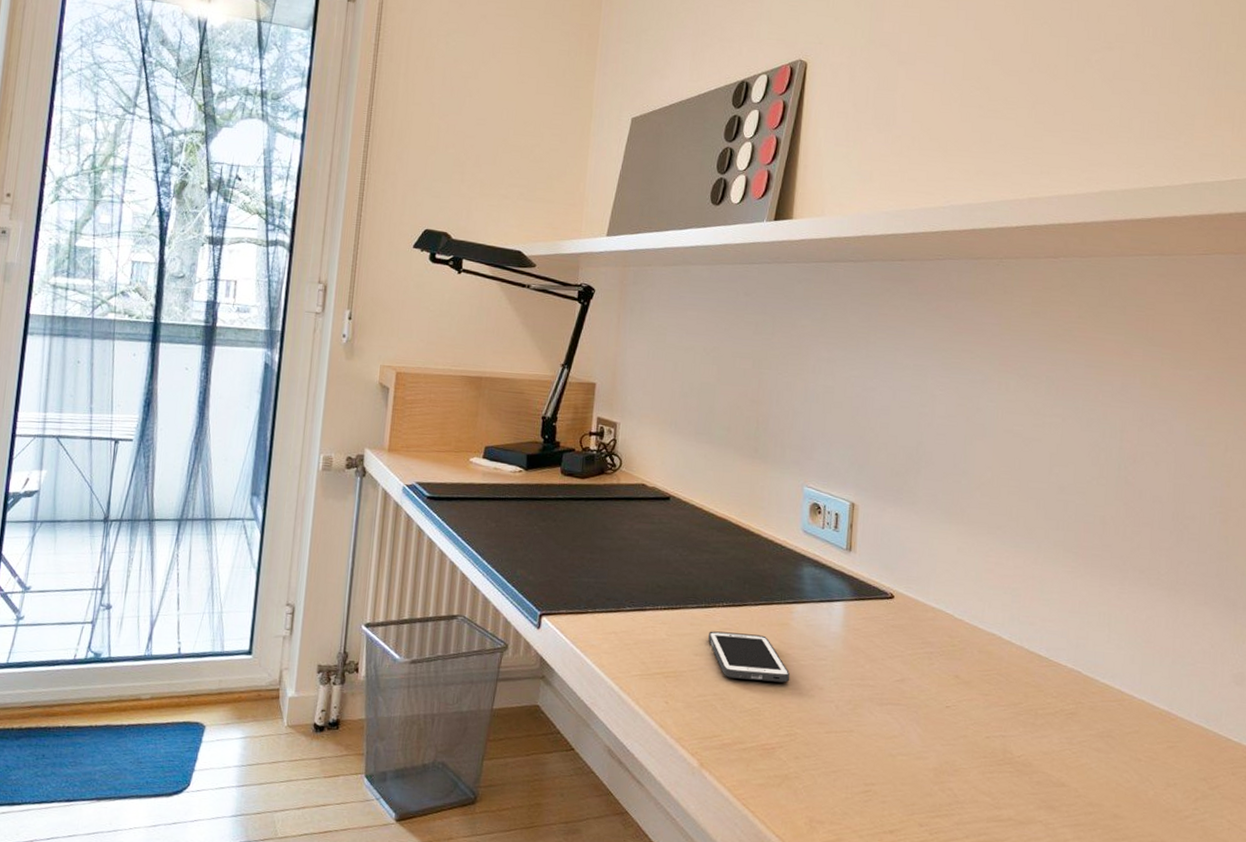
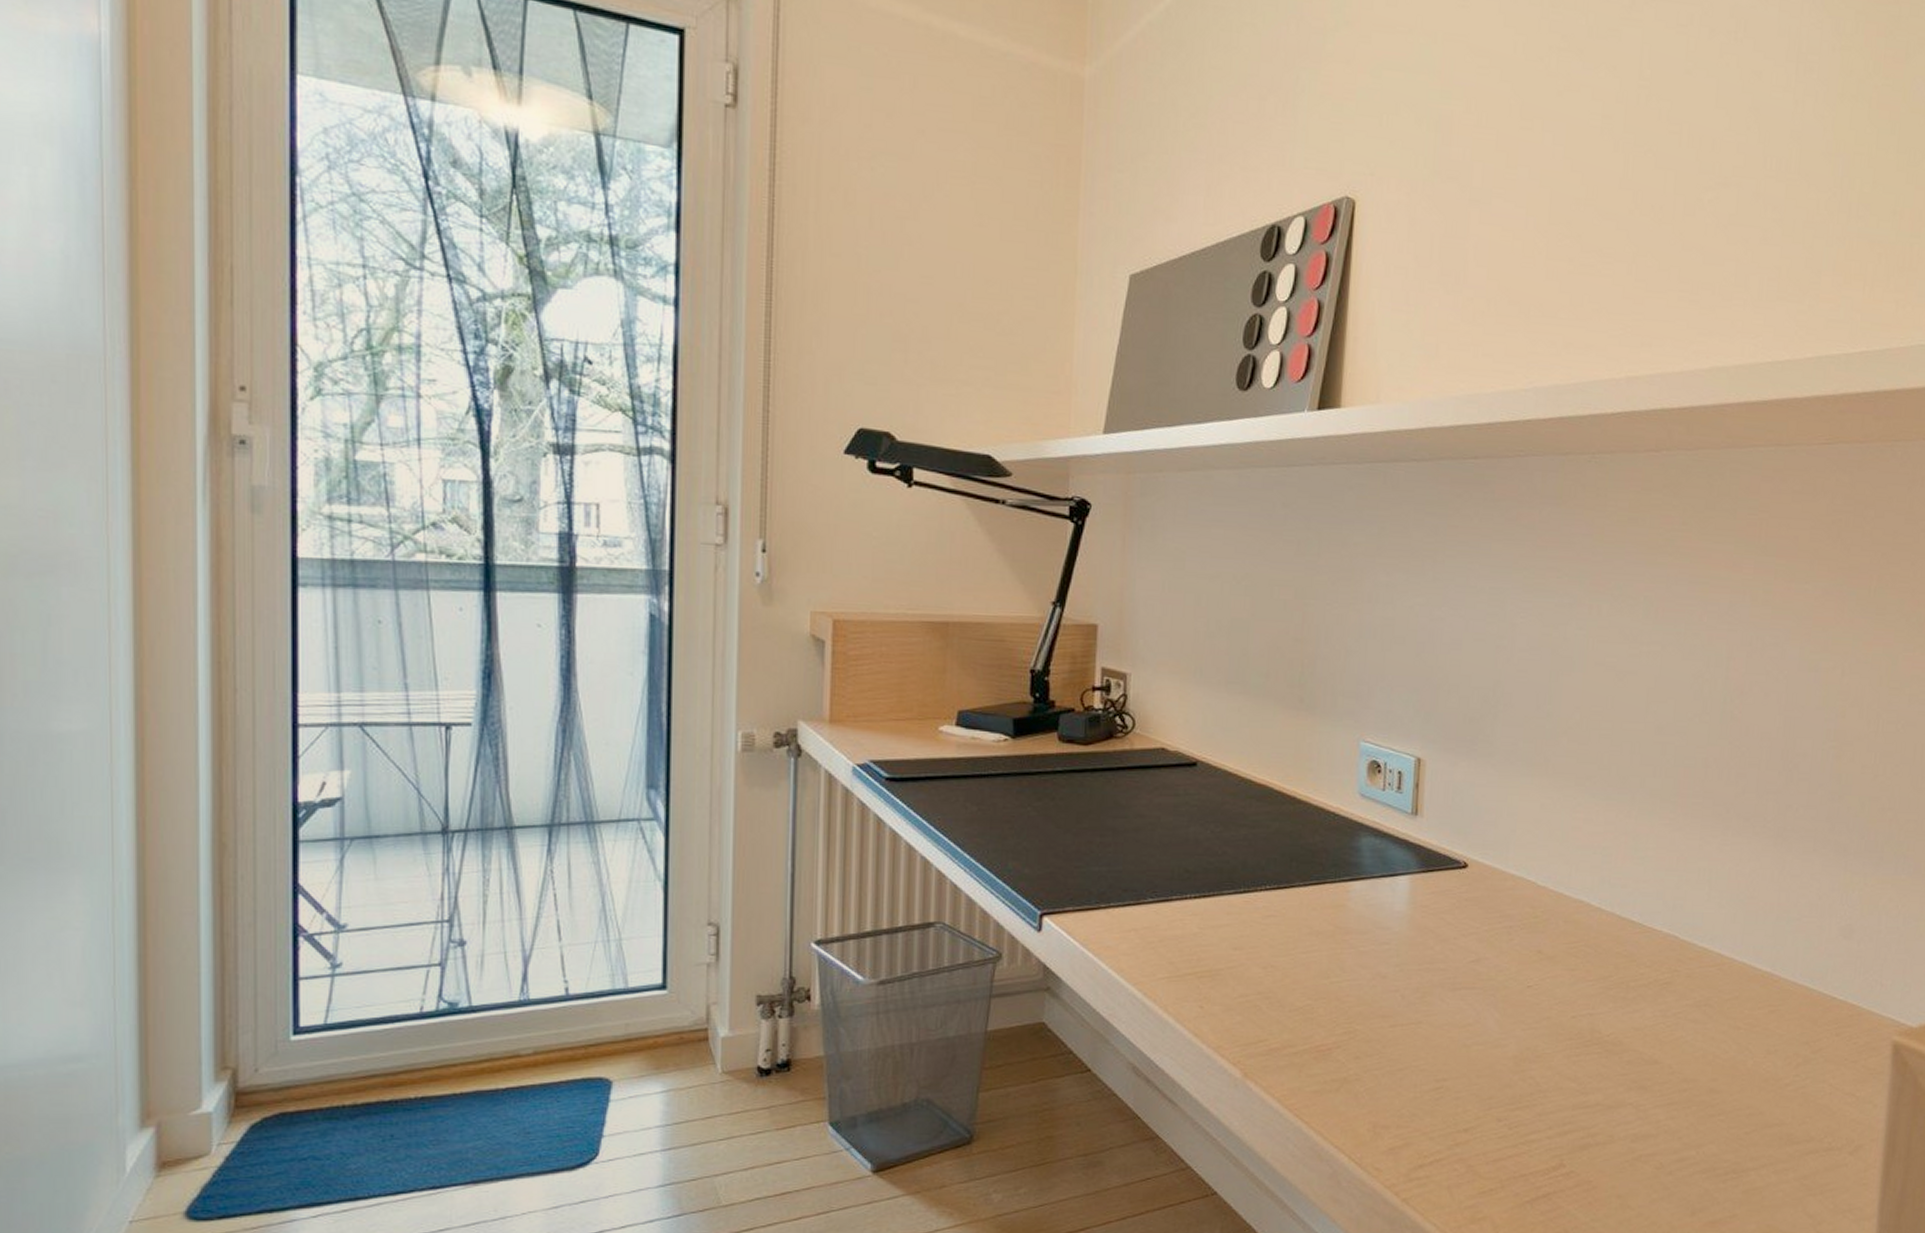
cell phone: present [708,631,790,683] -> none [1249,919,1348,974]

